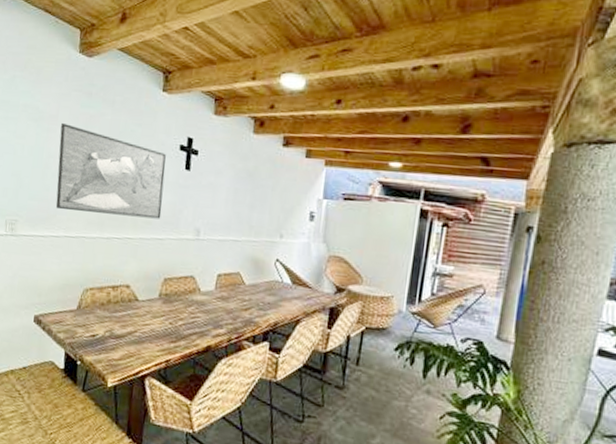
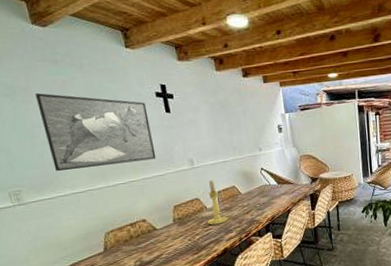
candle holder: none [195,259,221,315] -> present [206,181,228,225]

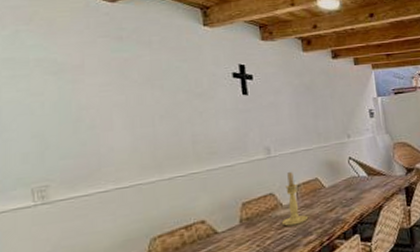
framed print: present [36,93,157,172] -> none [90,71,226,162]

